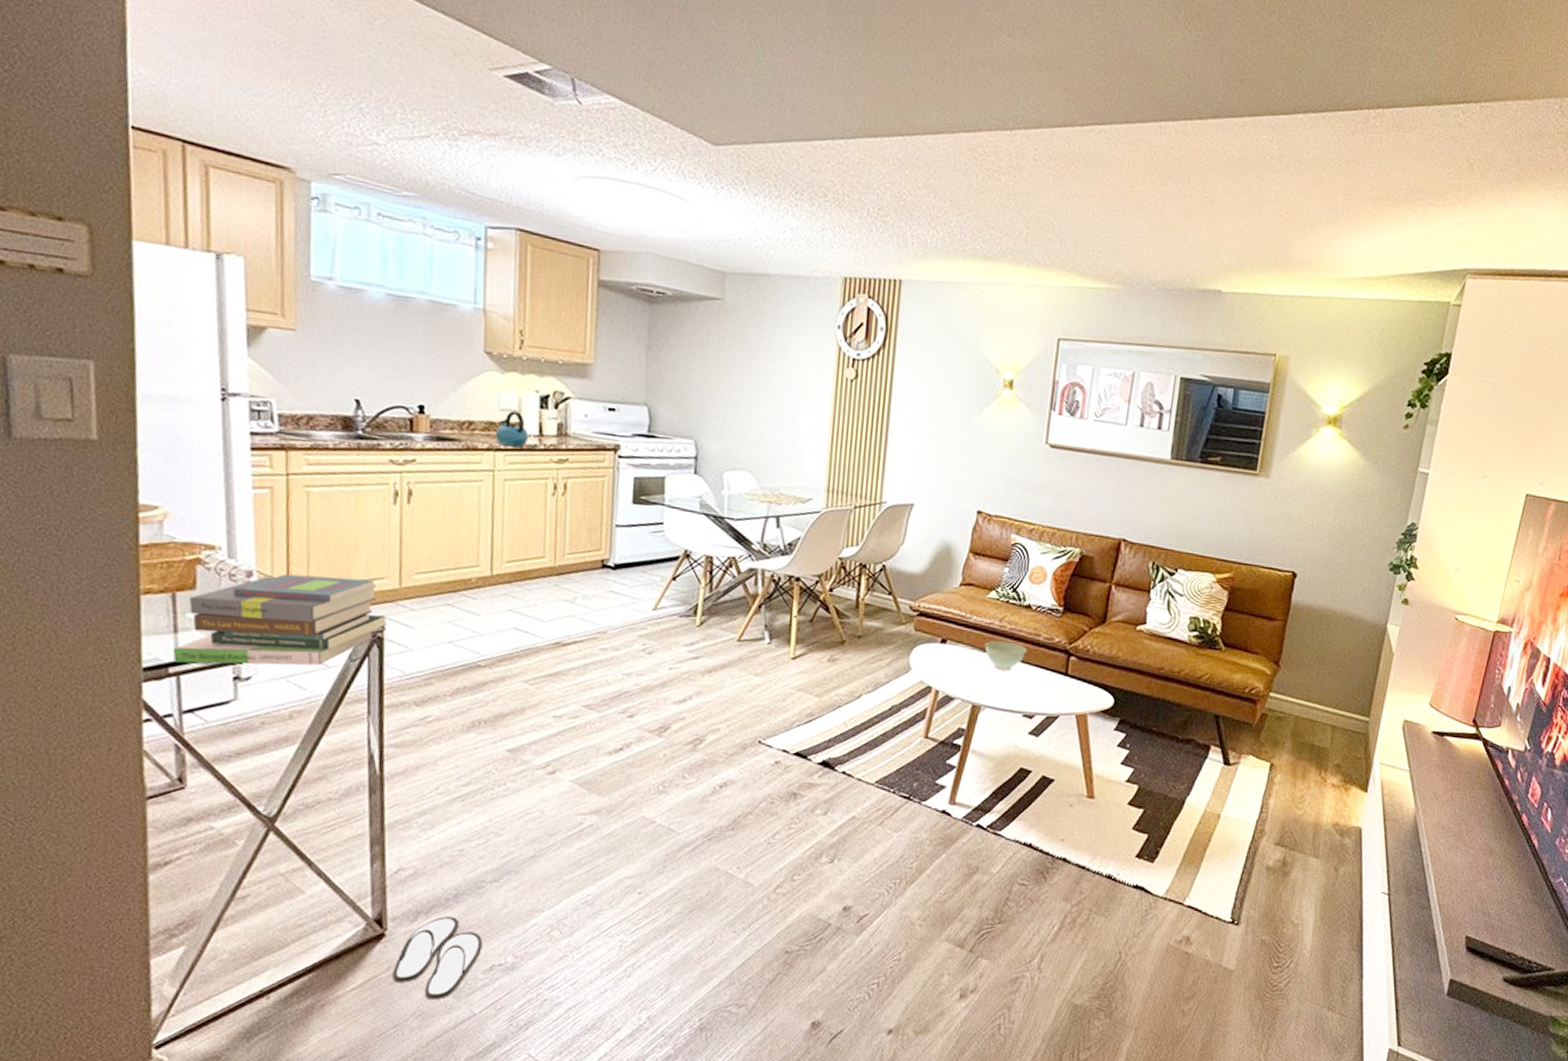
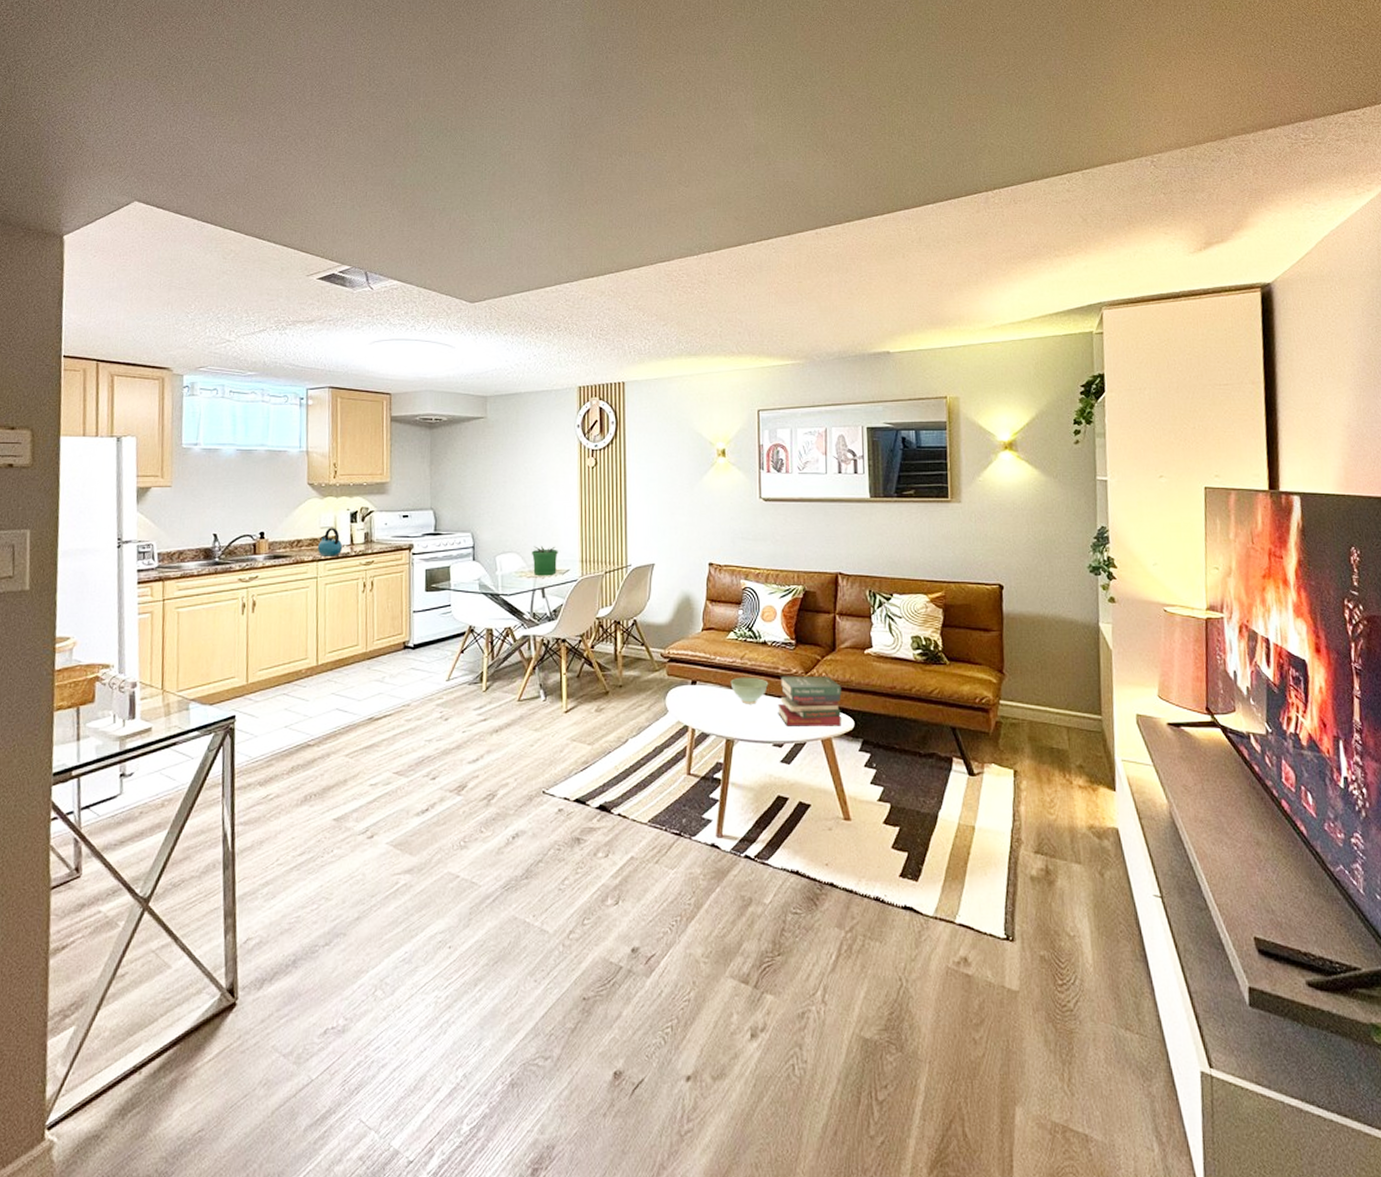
books: present [172,573,387,666] -> none [75,680,237,766]
slippers: present [393,917,483,1000] -> none [243,983,318,1067]
planter: none [767,466,802,503] -> present [532,546,560,576]
books: none [1033,645,1106,703] -> present [778,676,842,727]

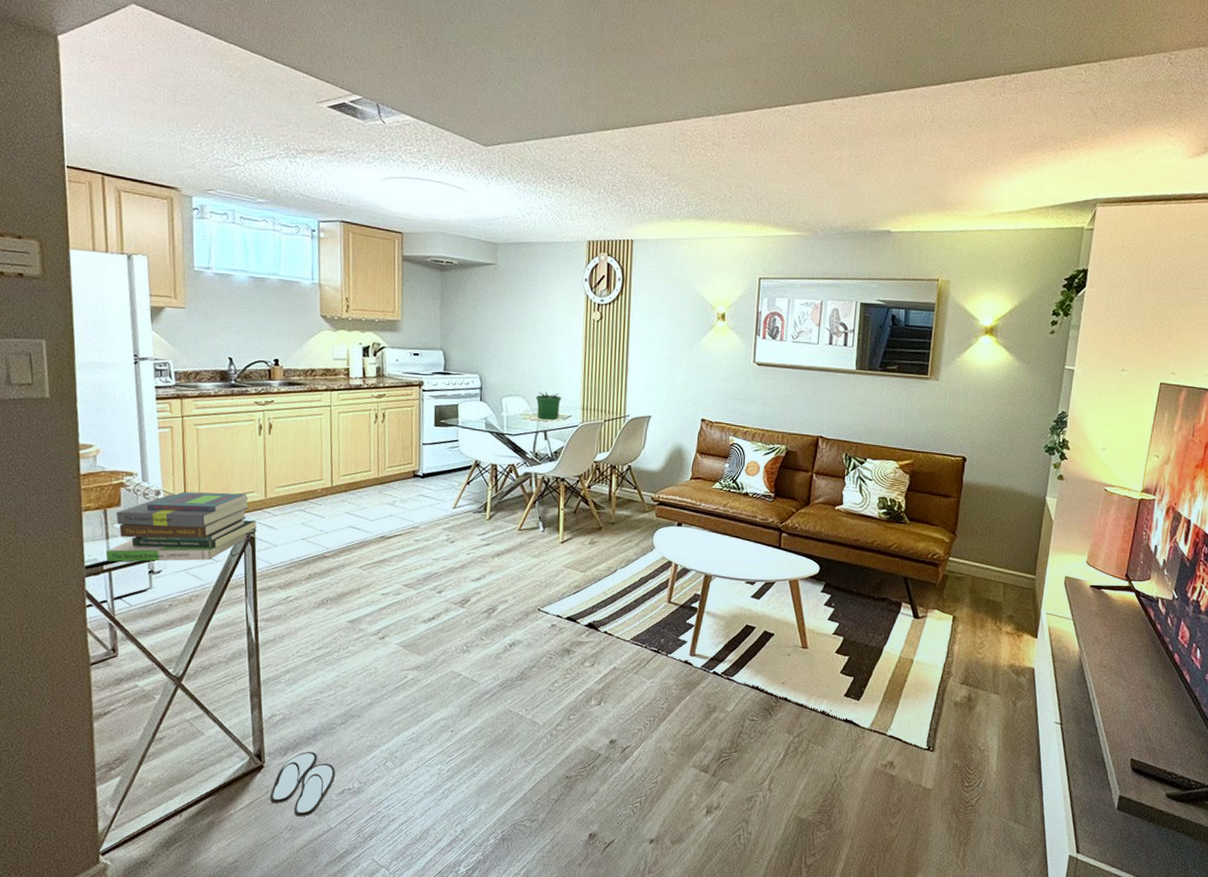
books: none [75,680,237,766] -> present [105,491,257,562]
slippers: none [243,983,318,1067] -> present [270,752,336,817]
kettle: present [317,528,343,557] -> none [330,360,356,388]
bowl: present [730,677,769,704] -> none [712,522,747,547]
books: present [778,676,842,727] -> none [753,524,812,570]

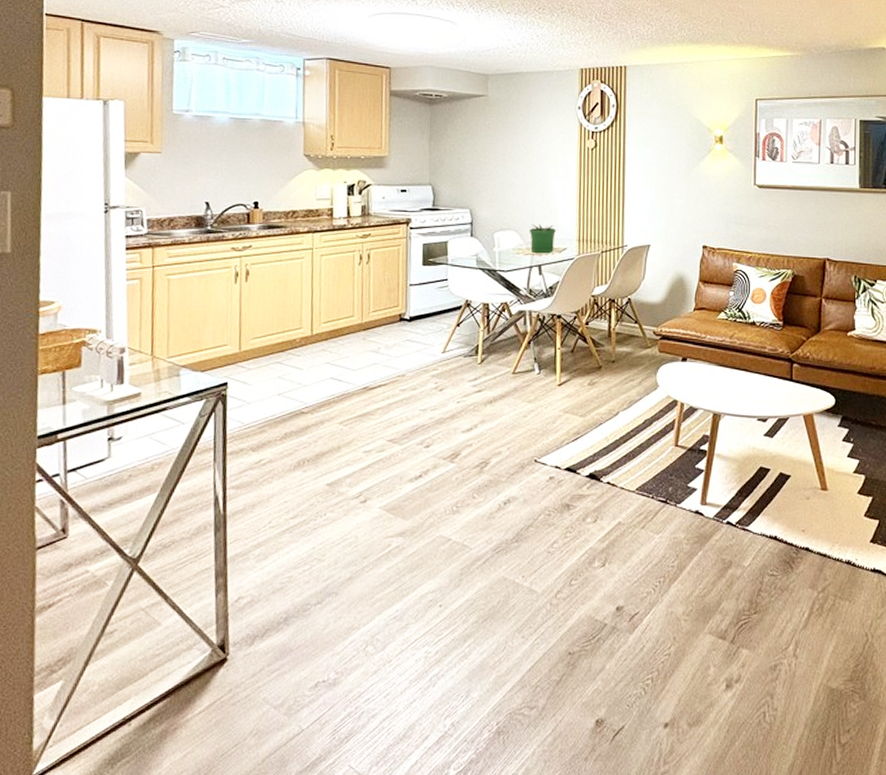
books: present [105,491,257,562] -> none [61,347,229,429]
slippers: present [270,752,336,817] -> none [233,639,309,718]

